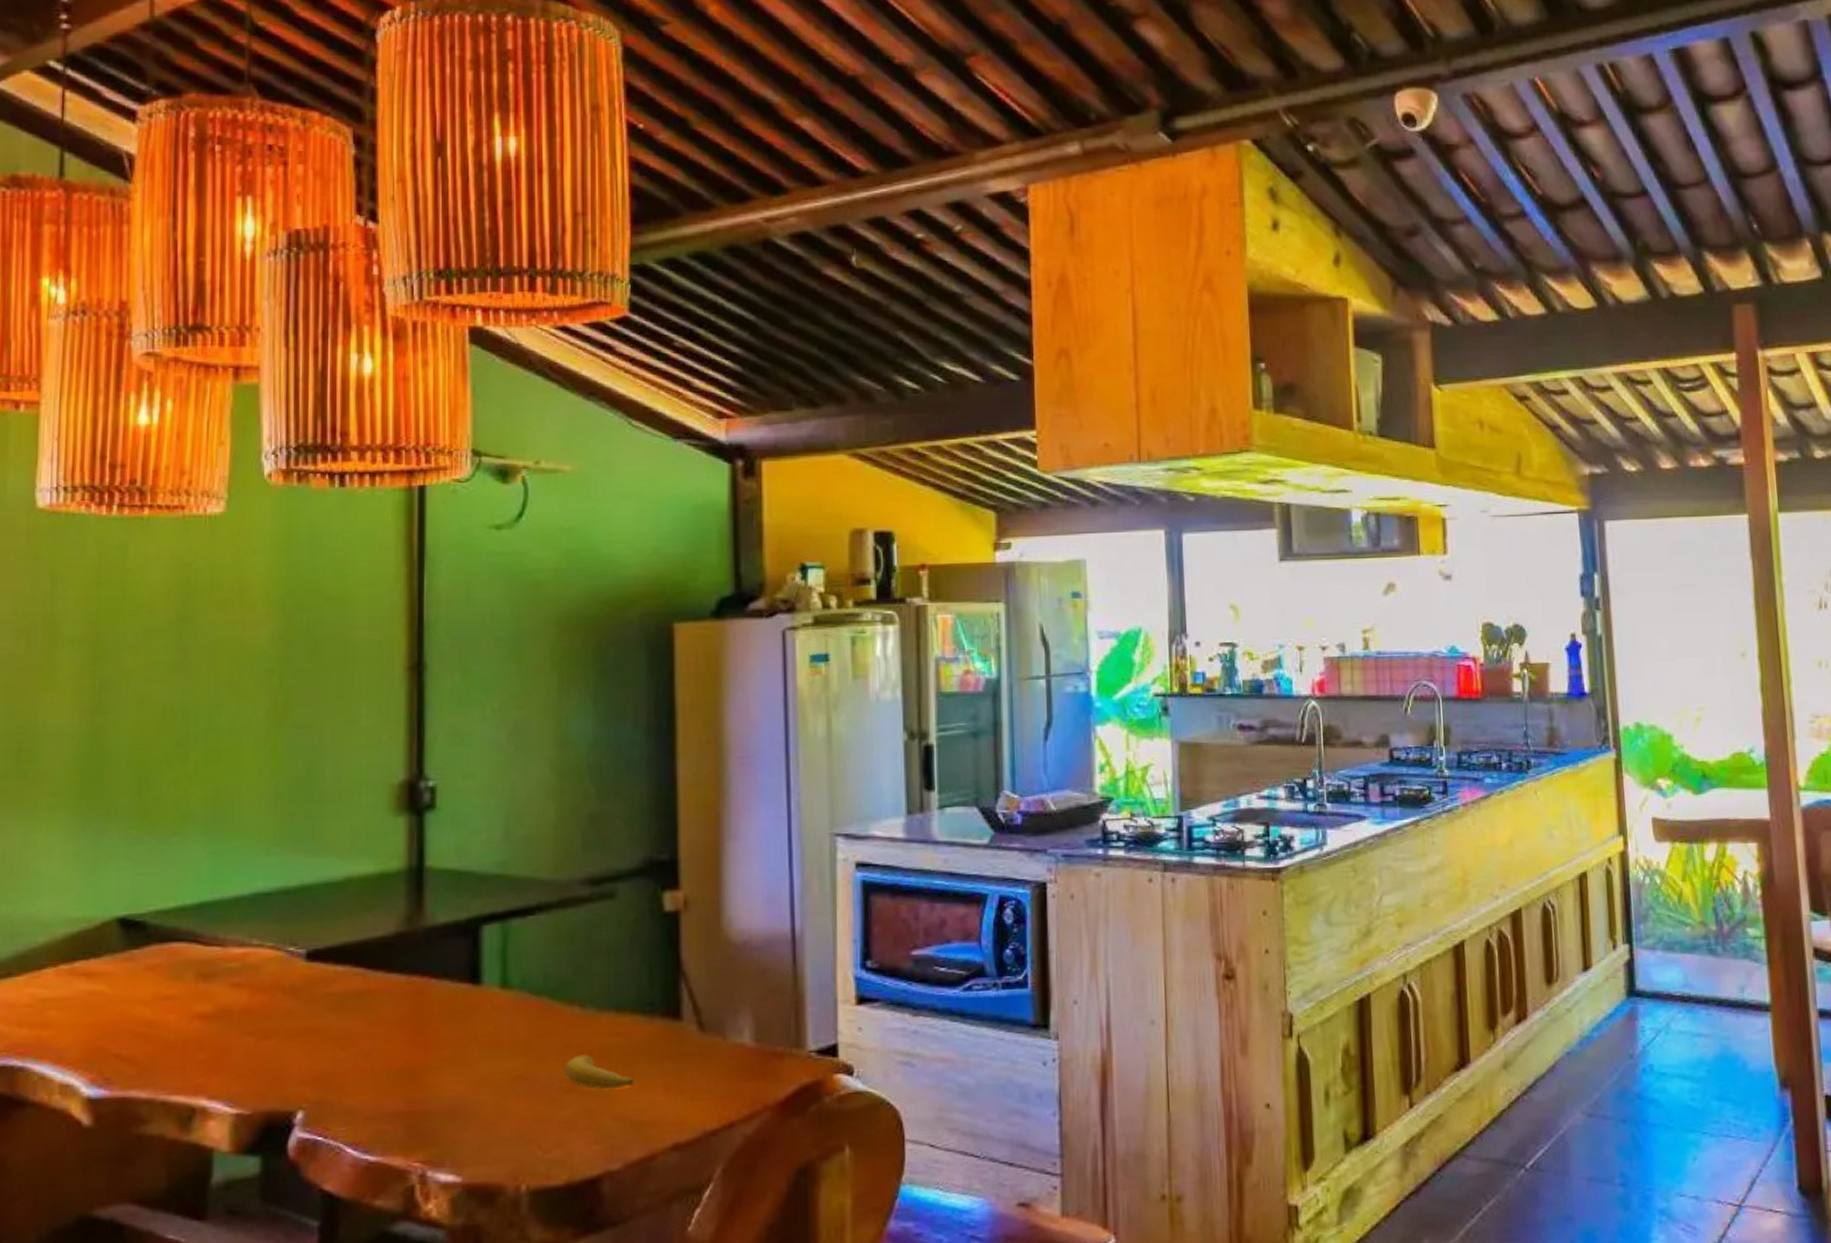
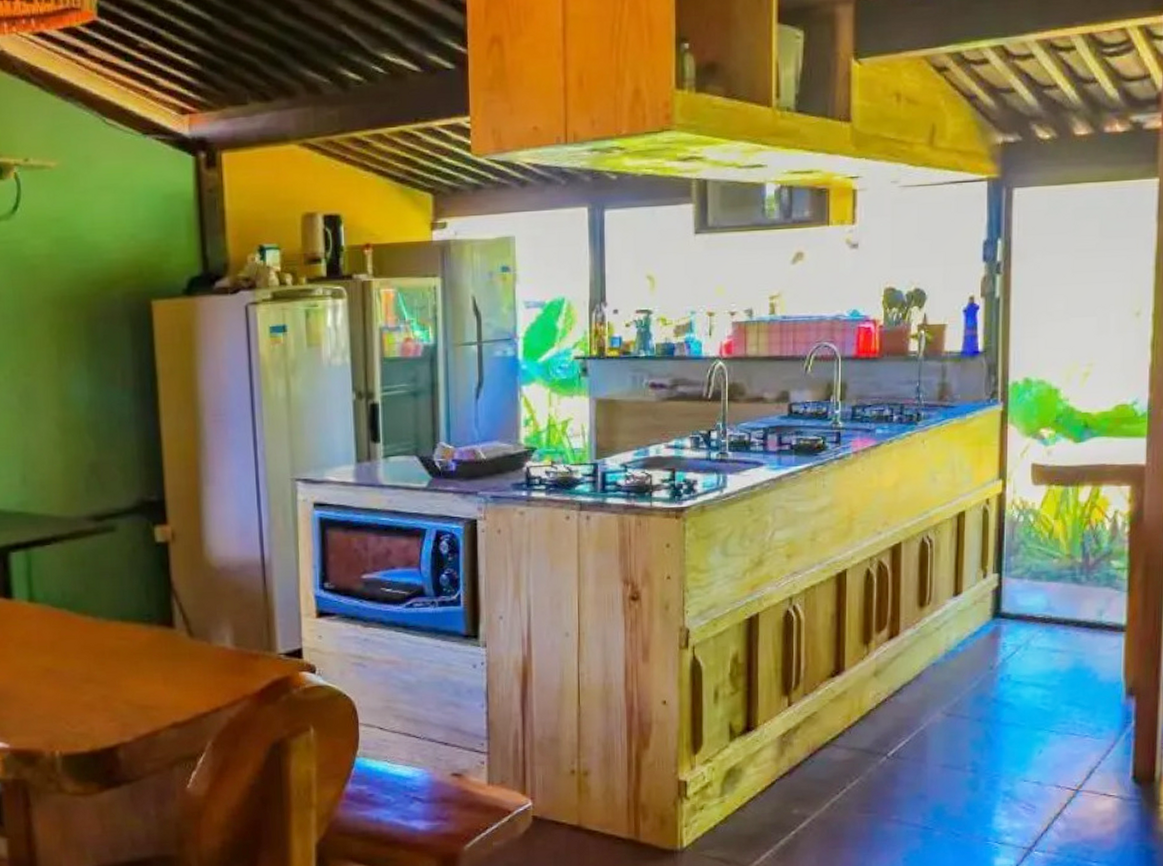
banana: present [564,1055,633,1090] -> none [83,654,138,681]

